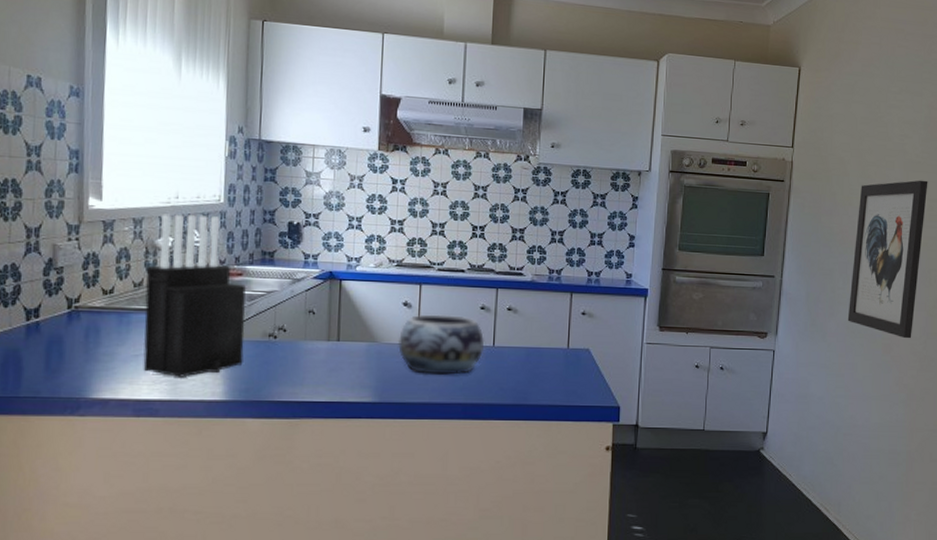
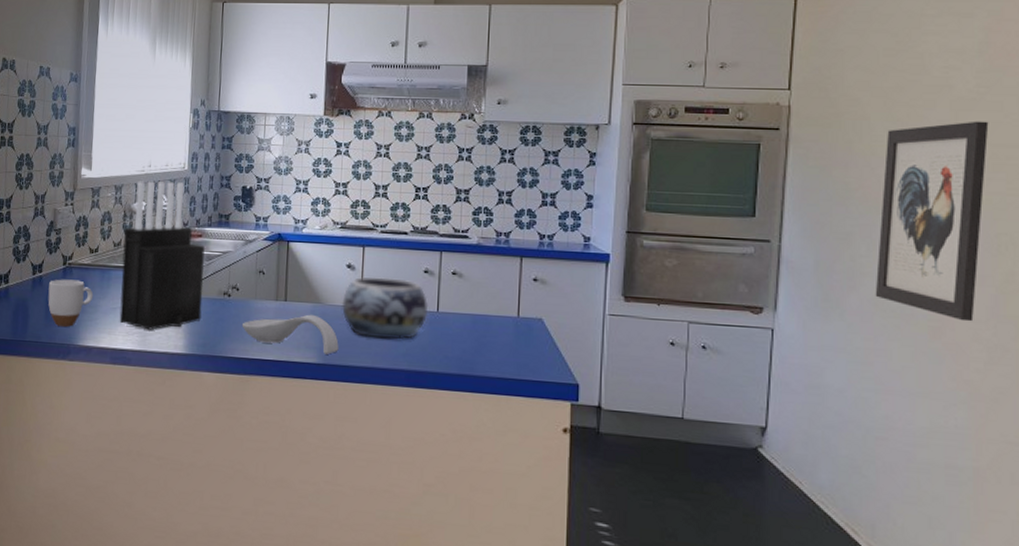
mug: none [48,324,109,379] -> present [48,279,94,328]
spoon rest: none [289,353,395,393] -> present [241,314,339,355]

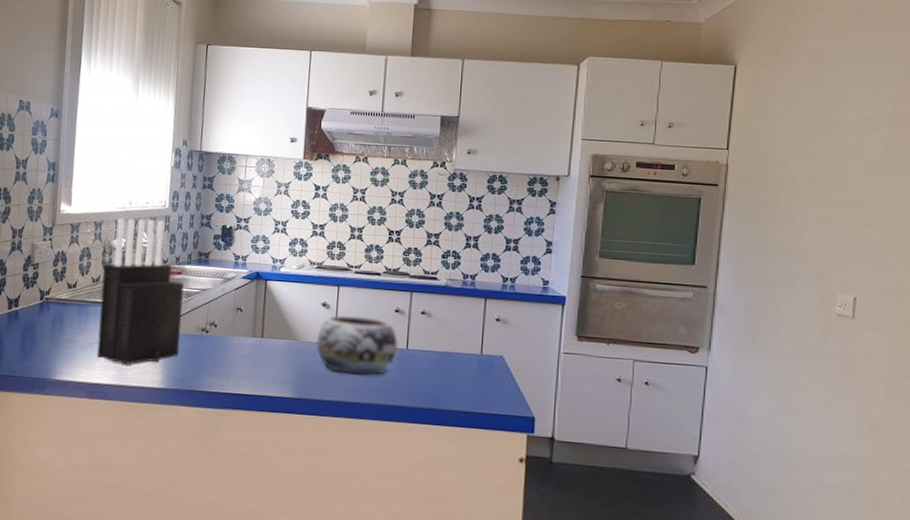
mug: present [48,279,94,328] -> none [23,313,71,362]
spoon rest: present [241,314,339,355] -> none [218,350,313,389]
wall art: present [875,121,989,322] -> none [794,183,894,362]

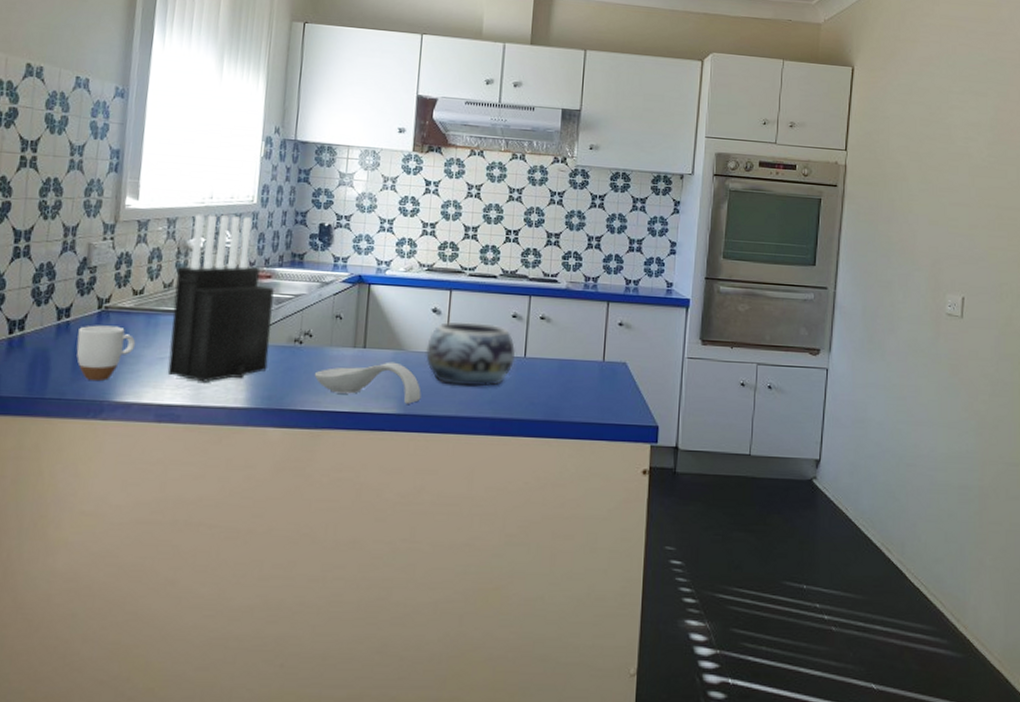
mug: none [23,313,71,362] -> present [76,325,136,382]
spoon rest: none [218,350,313,389] -> present [314,361,421,404]

